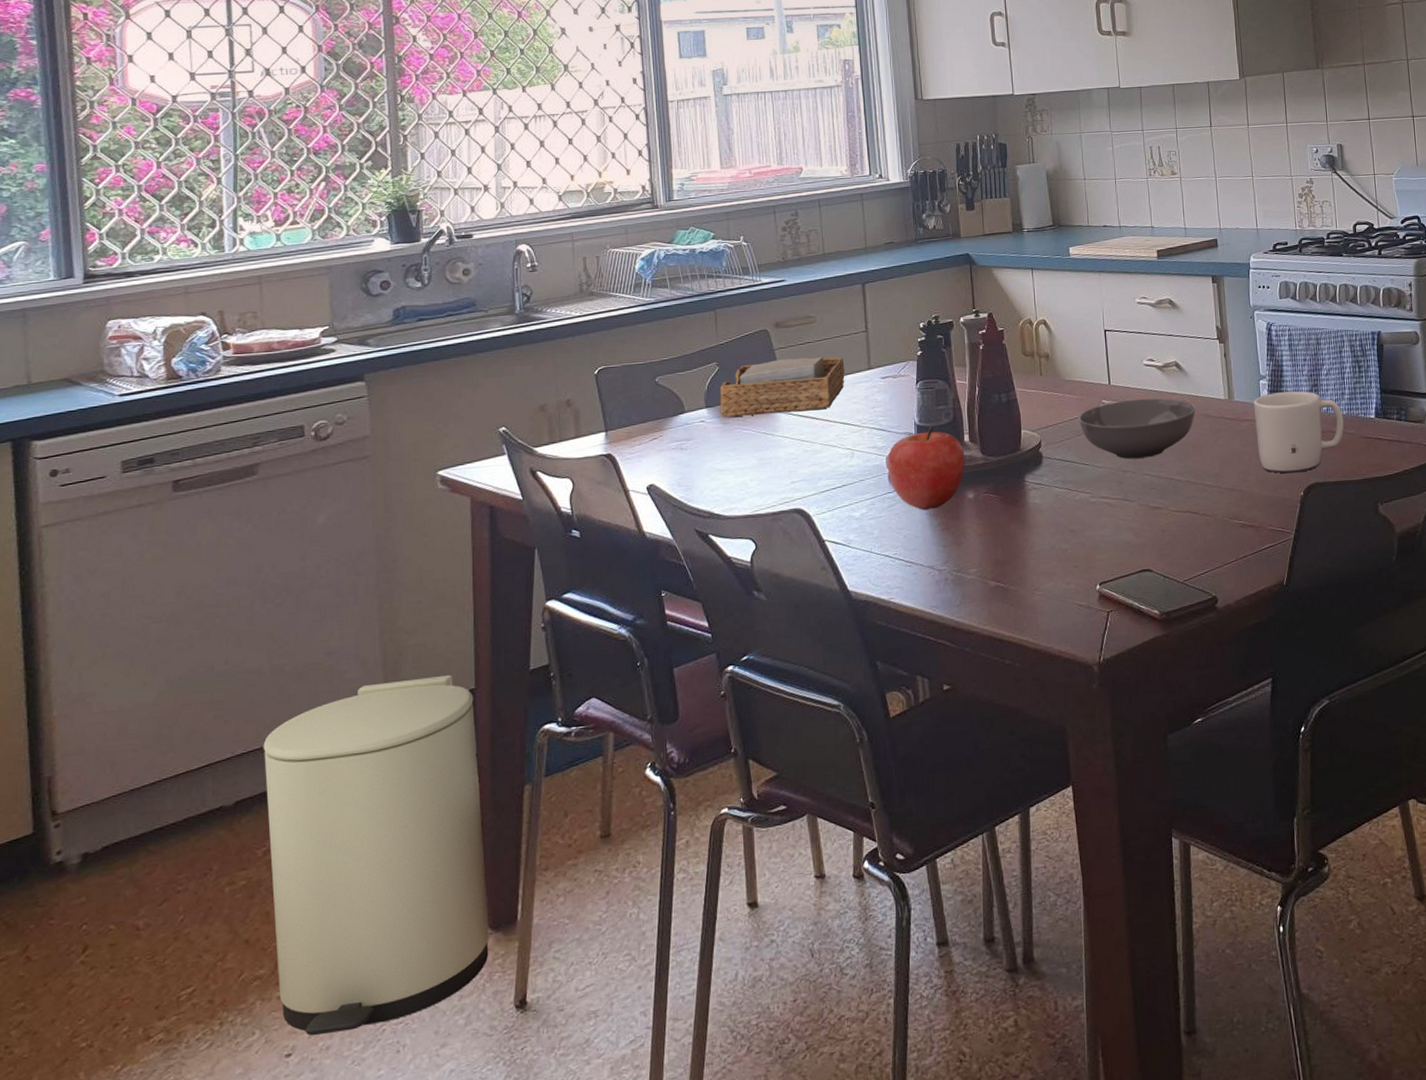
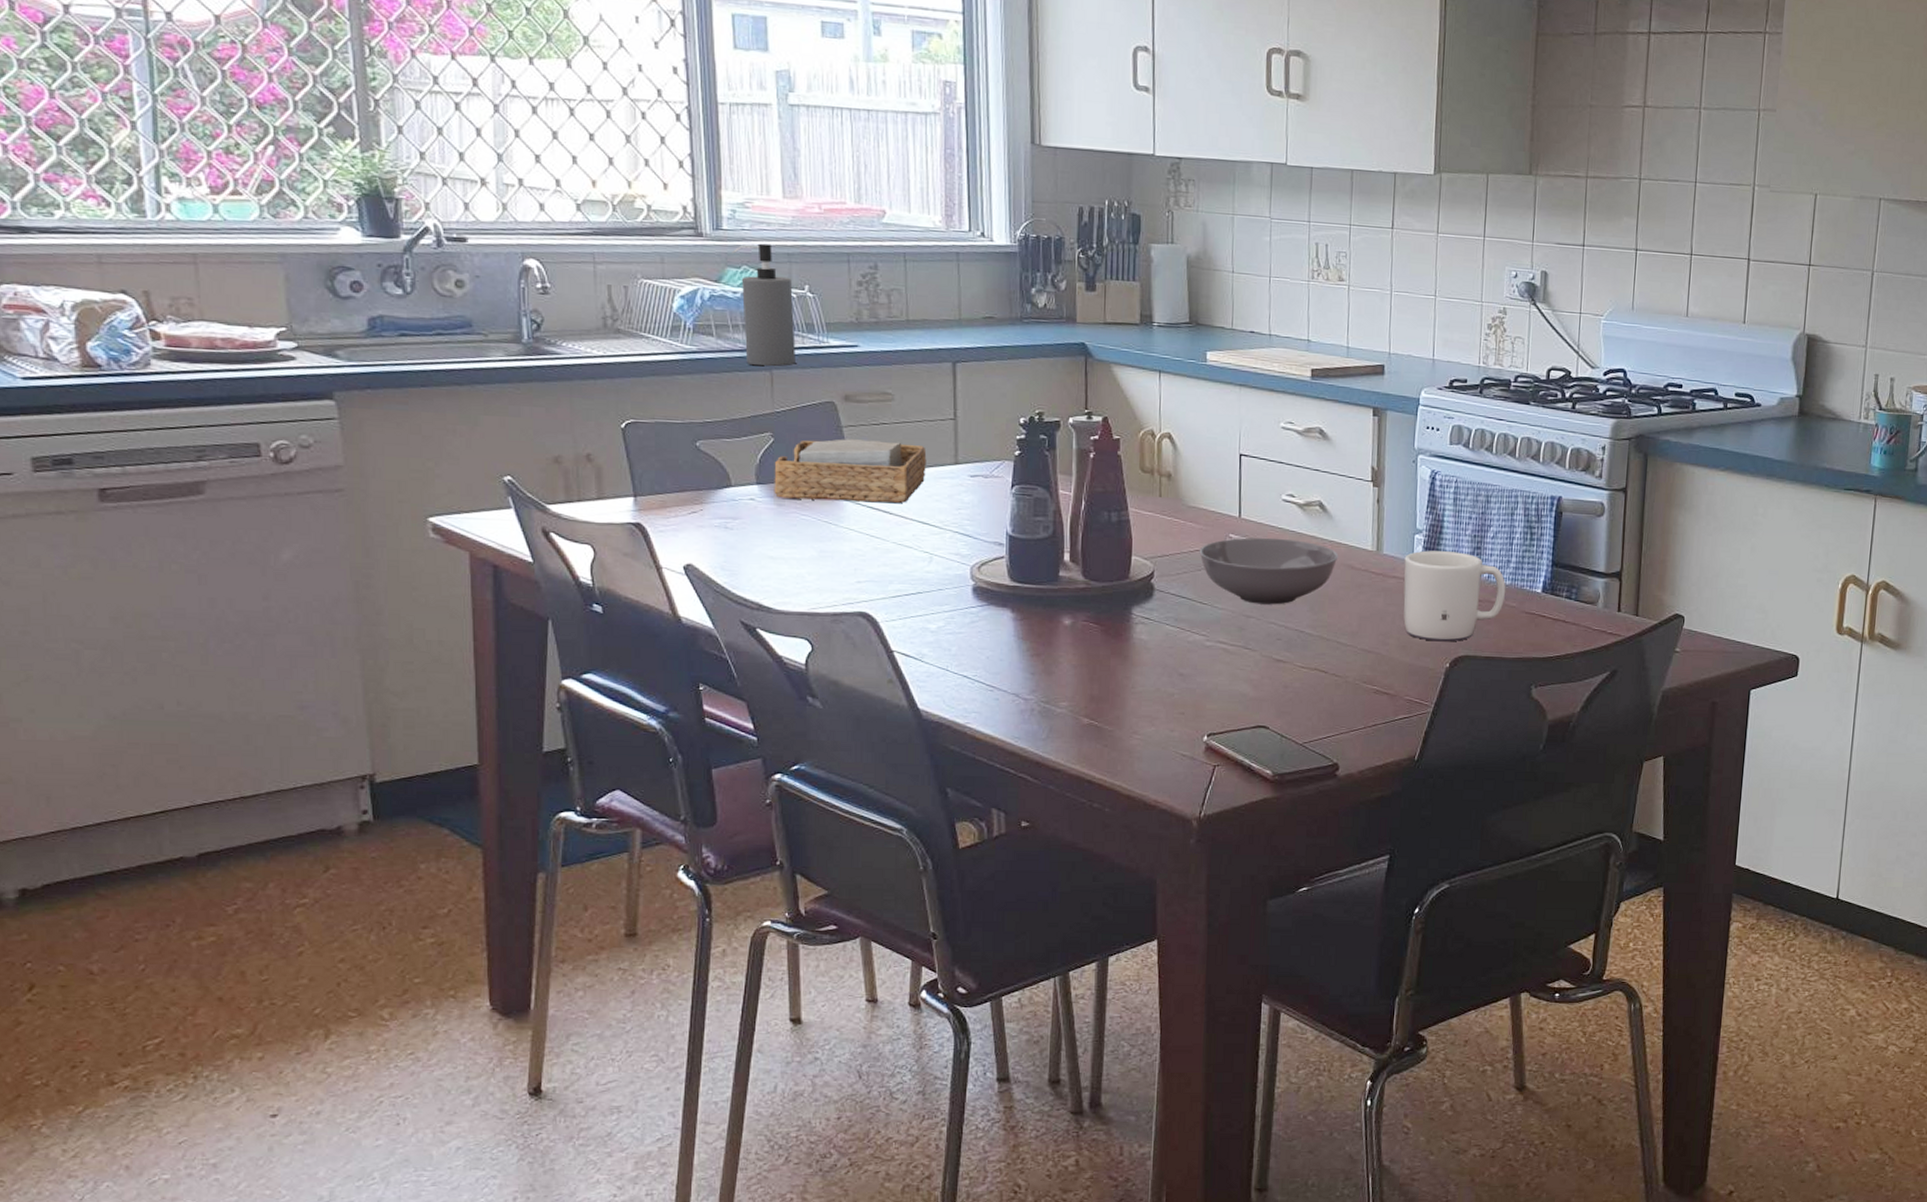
pedal bin: present [263,675,489,1036] -> none [228,746,499,1100]
soap dispenser: none [681,207,735,308] -> present [732,243,796,367]
fruit: present [887,425,965,511] -> none [971,537,1064,632]

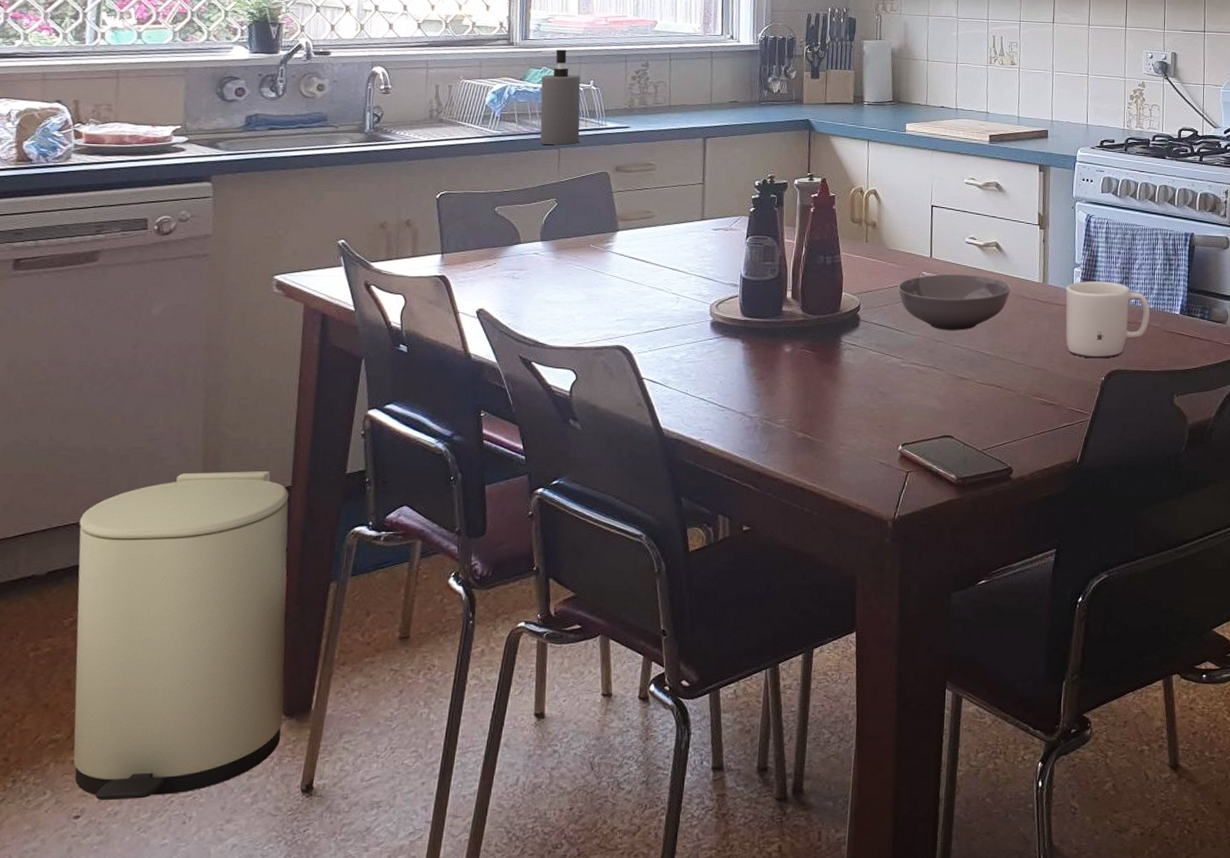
pedal bin: none [228,746,499,1100] -> present [73,471,289,801]
napkin holder: present [774,439,927,504] -> none [554,202,679,254]

